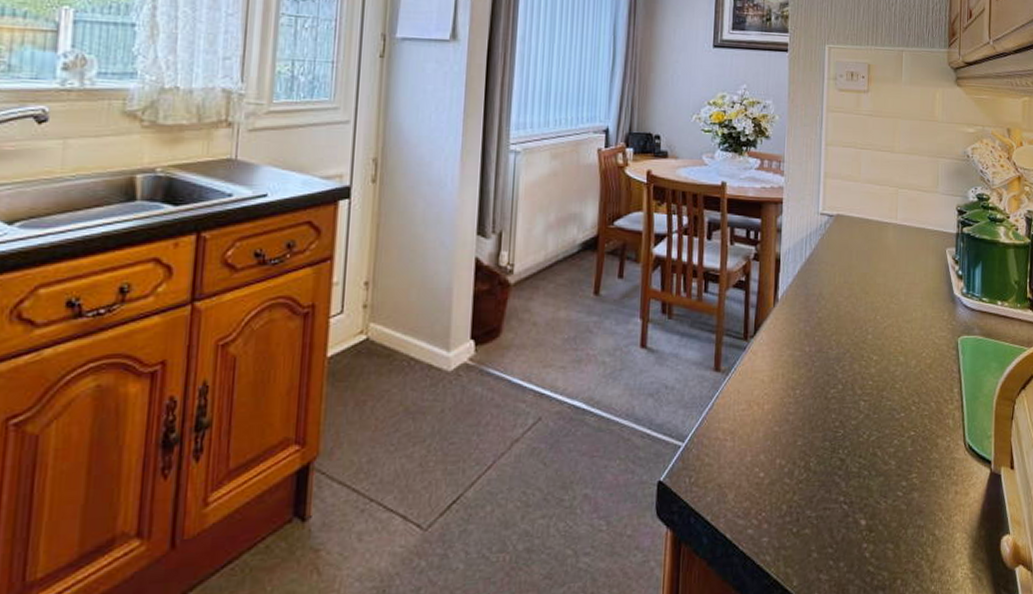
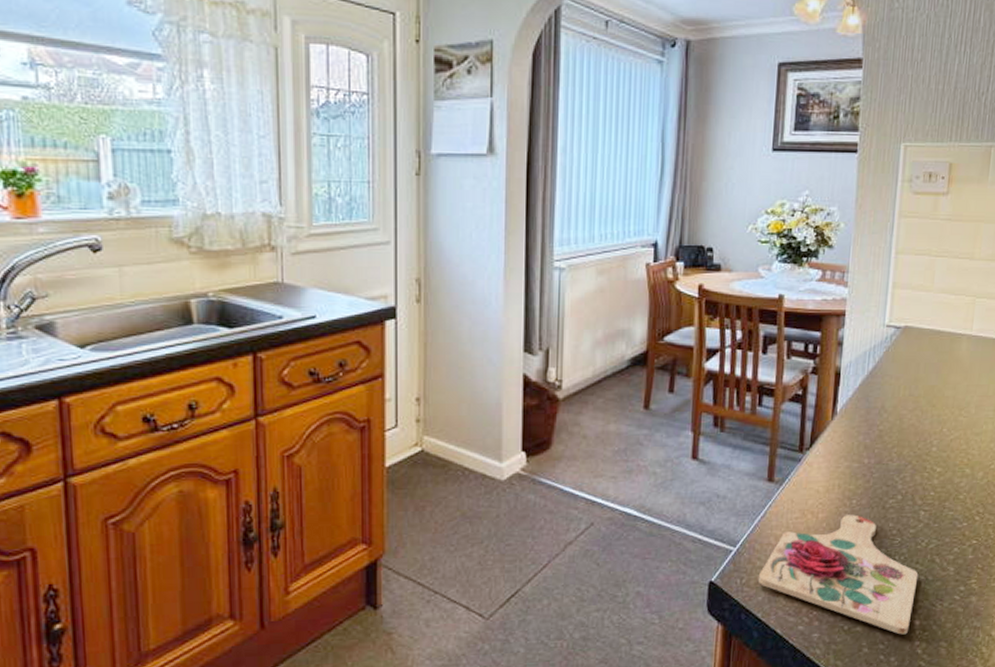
cutting board: none [706,405,862,537] -> present [758,514,919,635]

